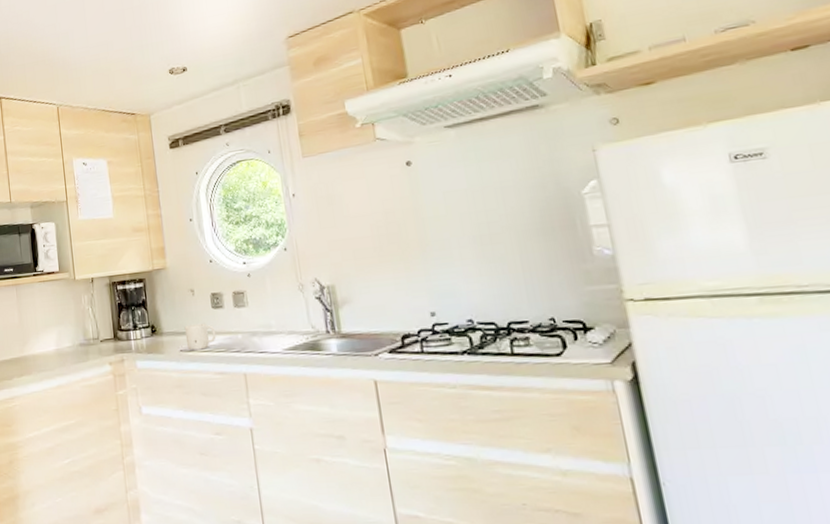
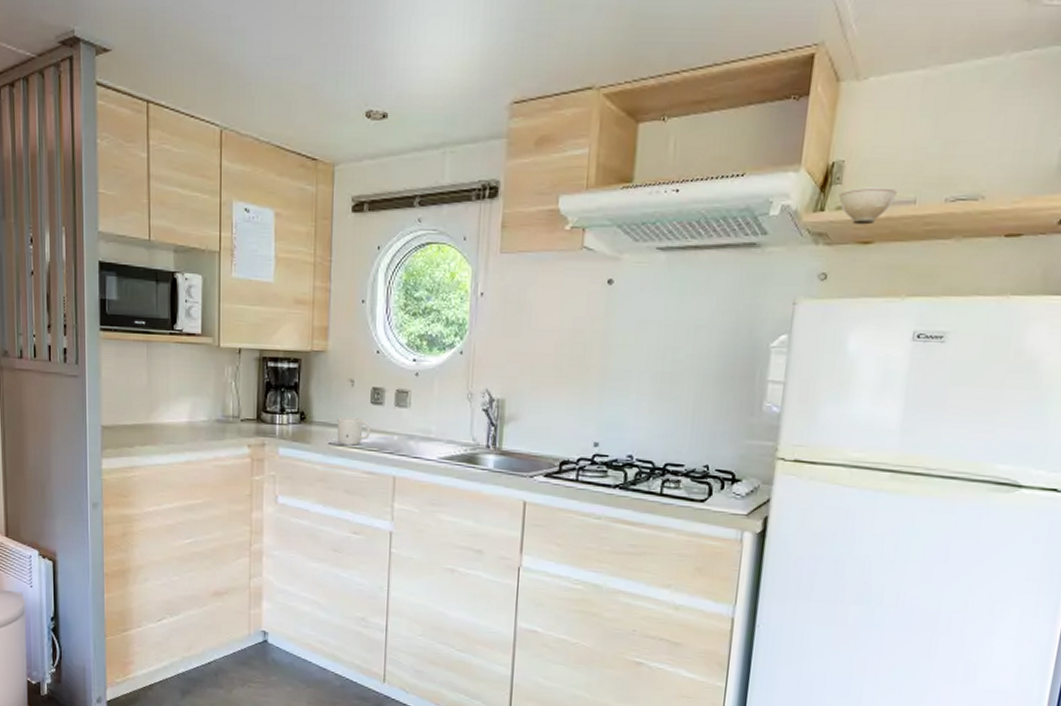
bowl: none [605,32,664,71] -> present [838,187,897,225]

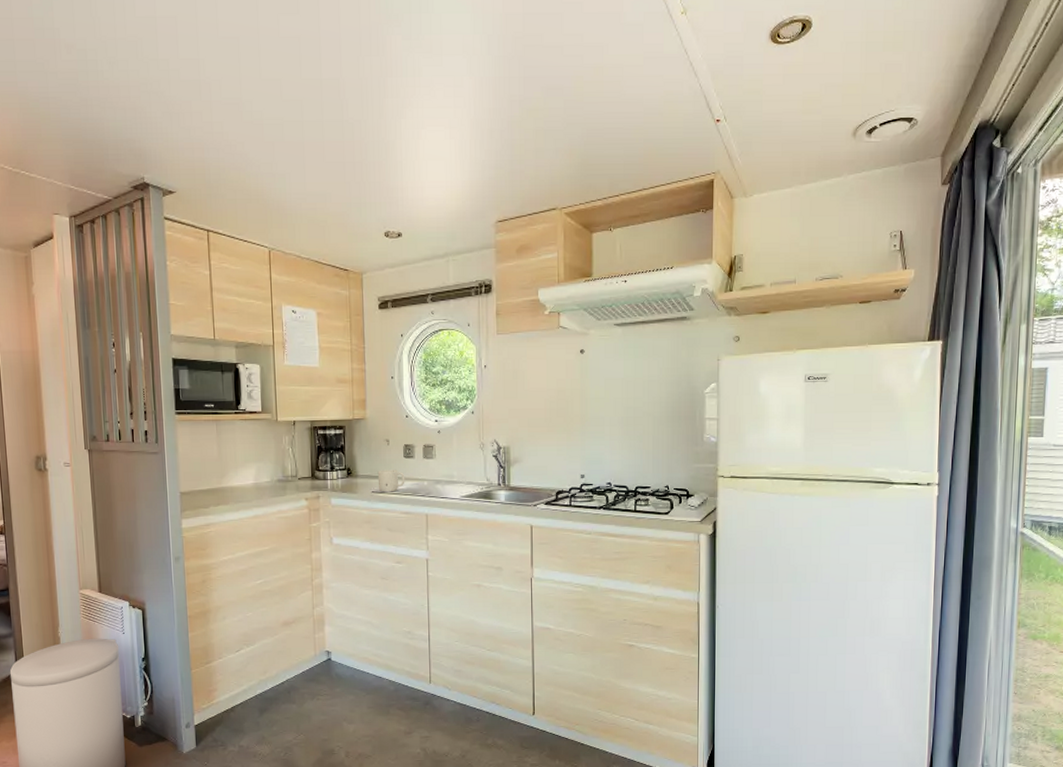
bowl: present [838,187,897,225] -> none [741,272,782,300]

